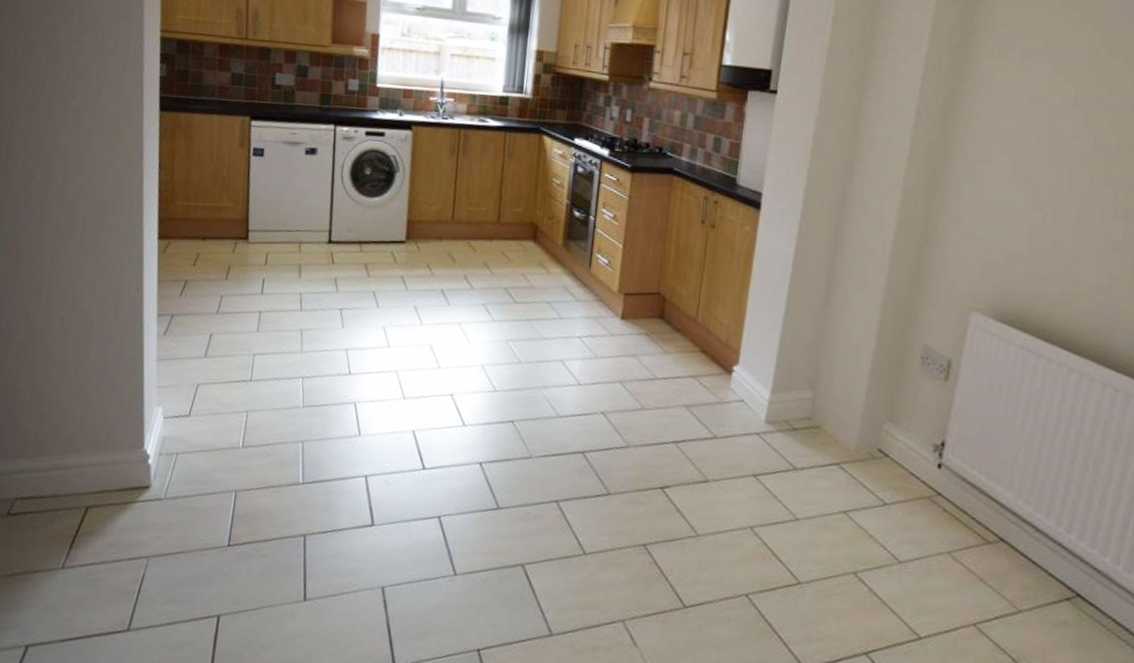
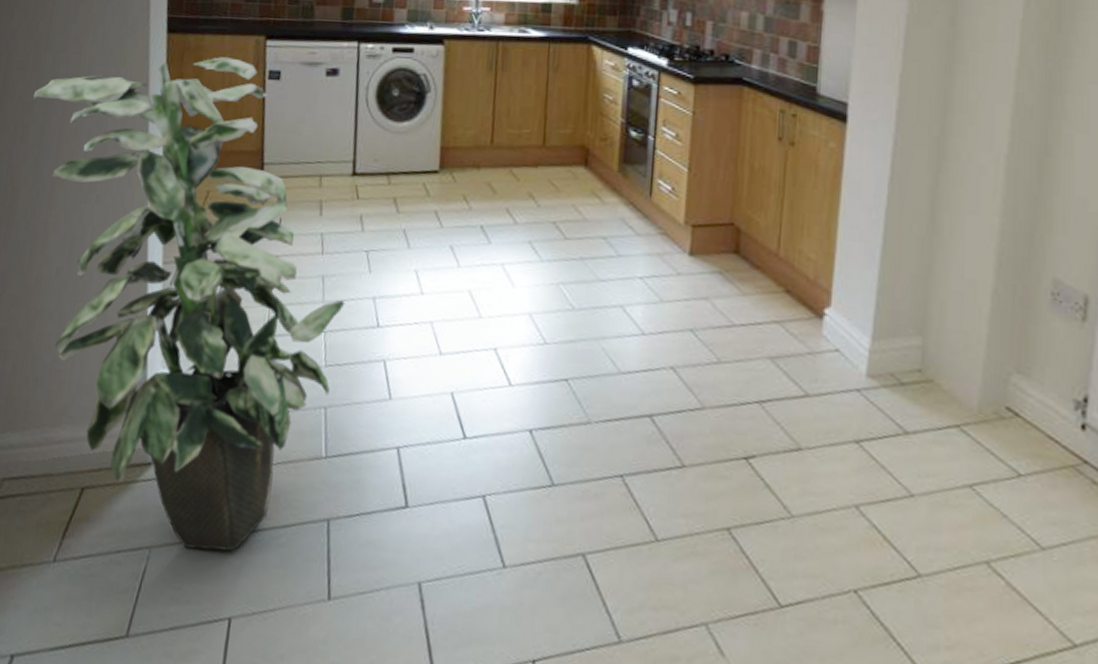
indoor plant: none [35,134,321,561] -> present [33,57,345,552]

